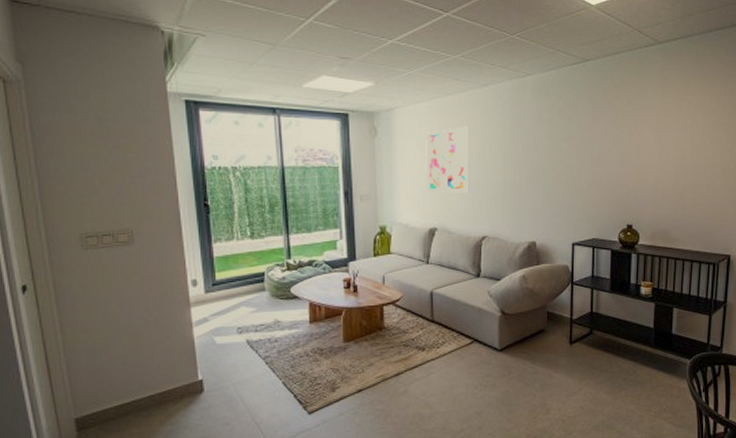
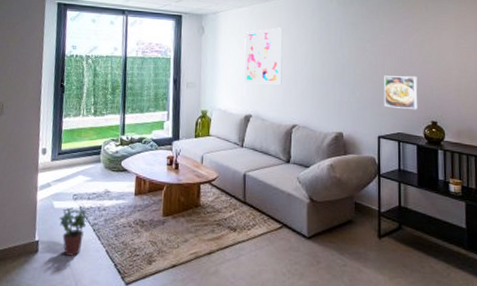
potted plant: none [224,341,257,392] -> present [59,207,87,256]
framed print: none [579,177,615,214] -> present [383,75,418,110]

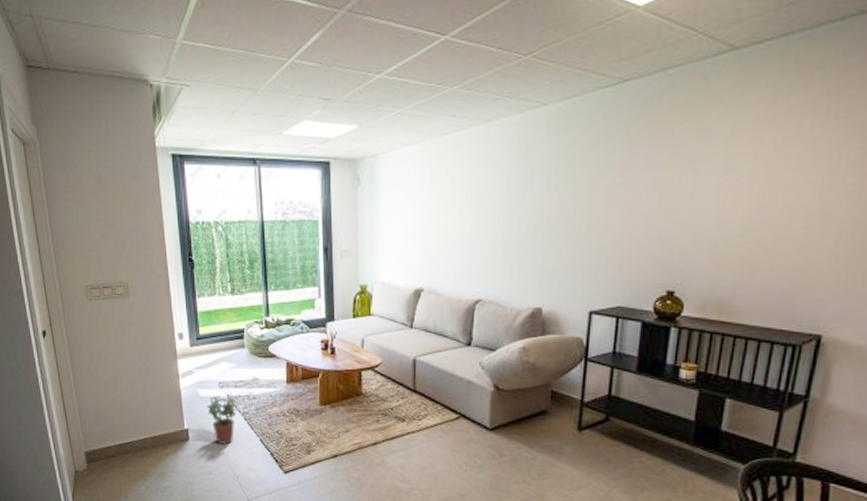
wall art: present [244,28,283,85] -> none [413,171,467,249]
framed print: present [383,75,418,110] -> none [601,230,654,277]

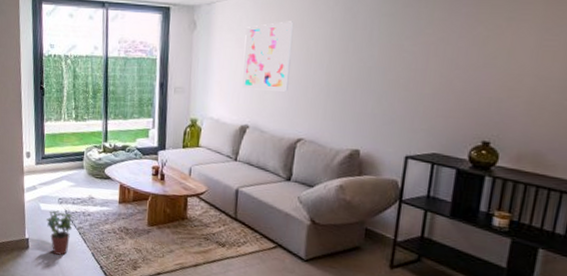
wall art: none [413,171,467,249] -> present [242,21,294,92]

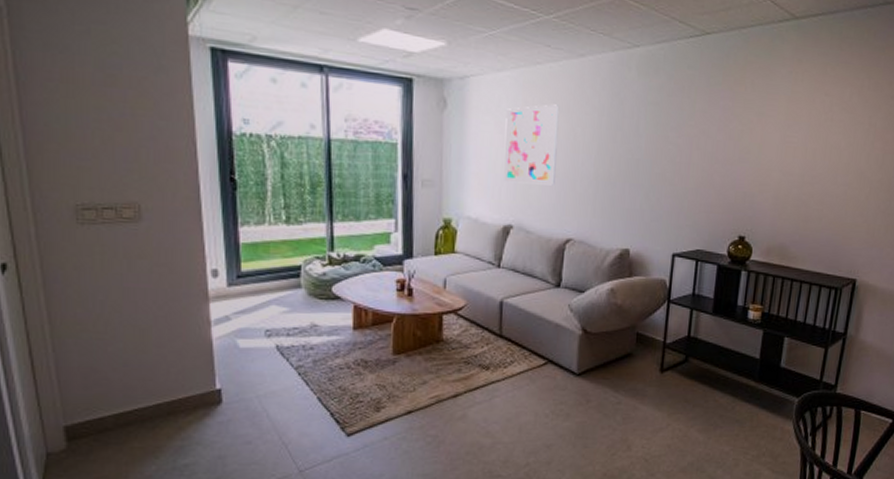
potted plant: present [46,210,73,255] -> none [248,346,288,406]

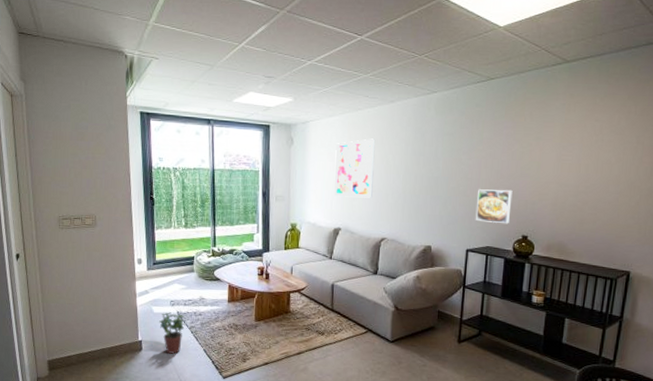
potted plant: none [248,346,288,406] -> present [159,312,185,354]
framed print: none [683,176,729,222] -> present [475,189,513,224]

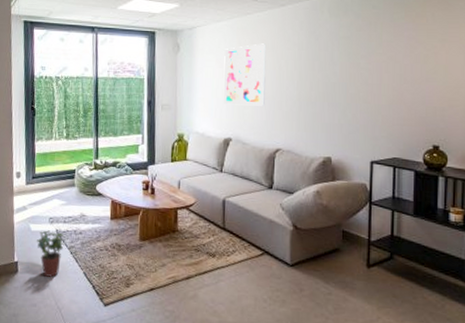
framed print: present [475,189,513,224] -> none [378,95,419,133]

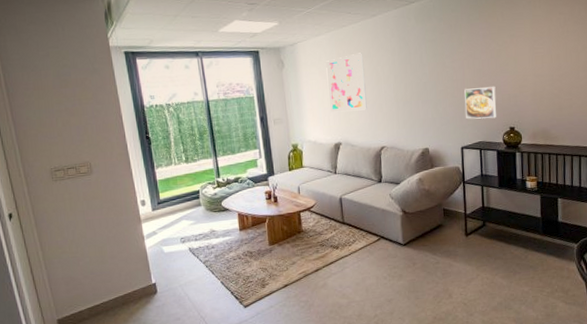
potted plant: present [37,230,64,277] -> none [171,249,199,292]
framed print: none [378,95,419,133] -> present [464,86,497,119]

